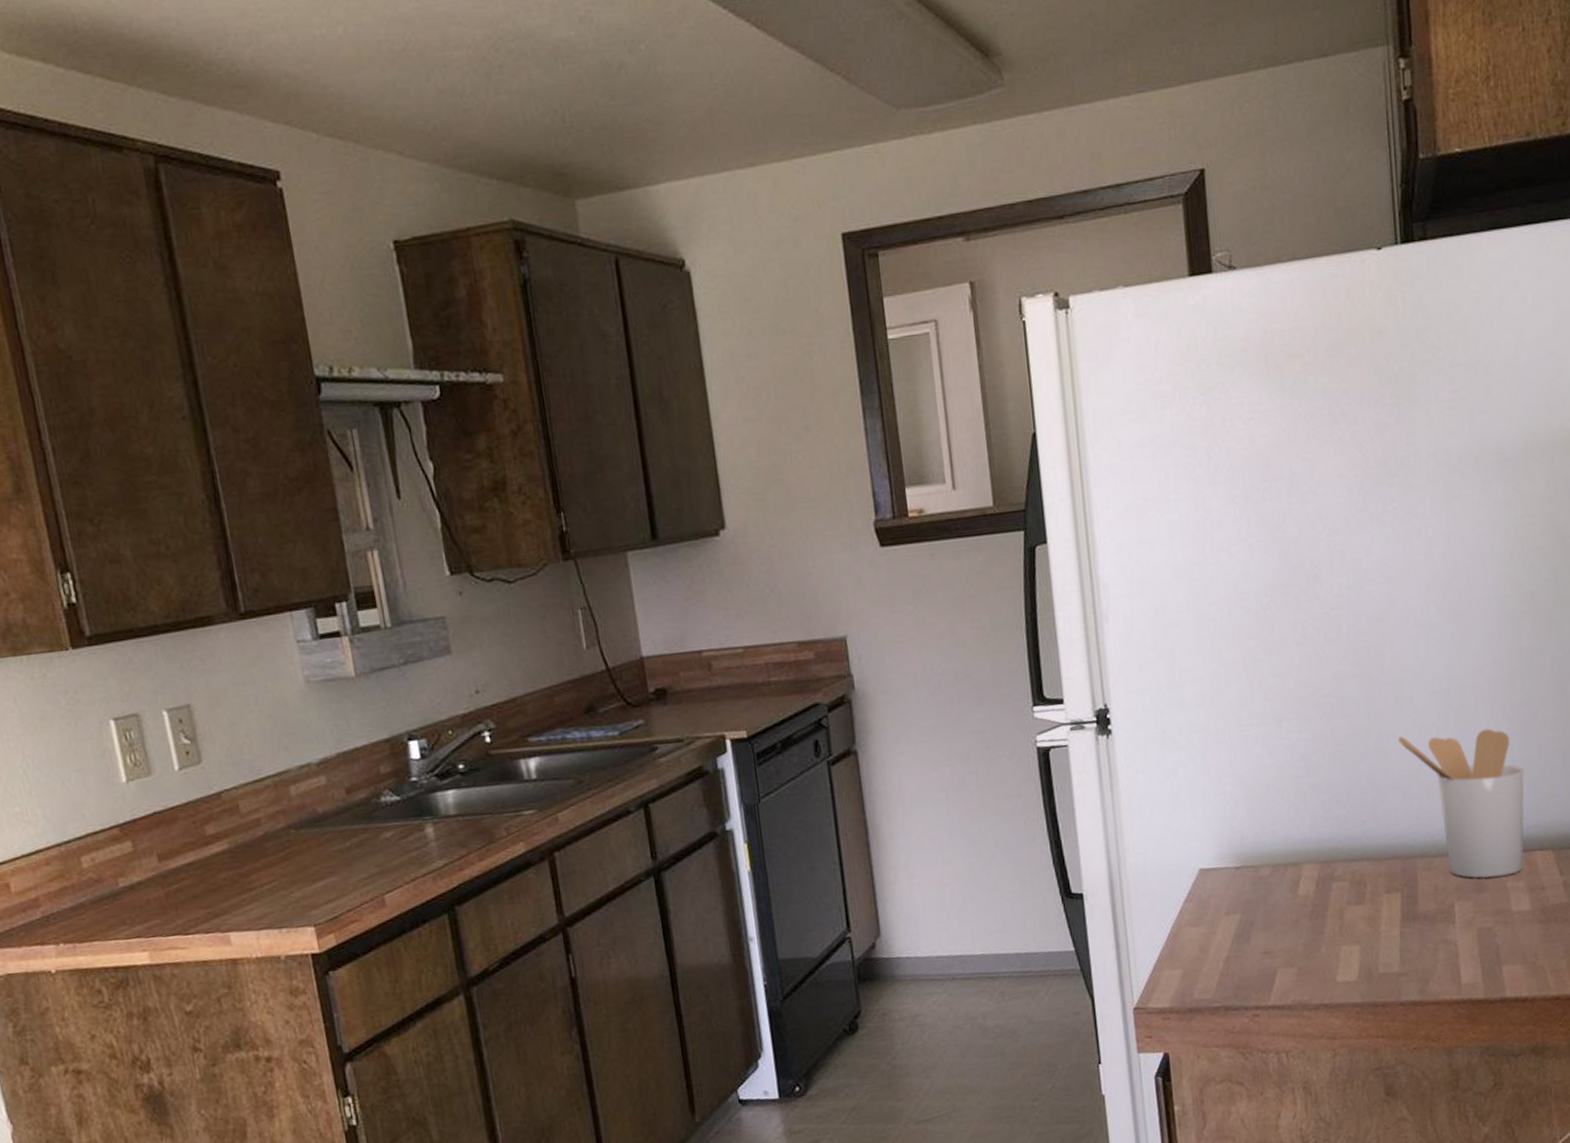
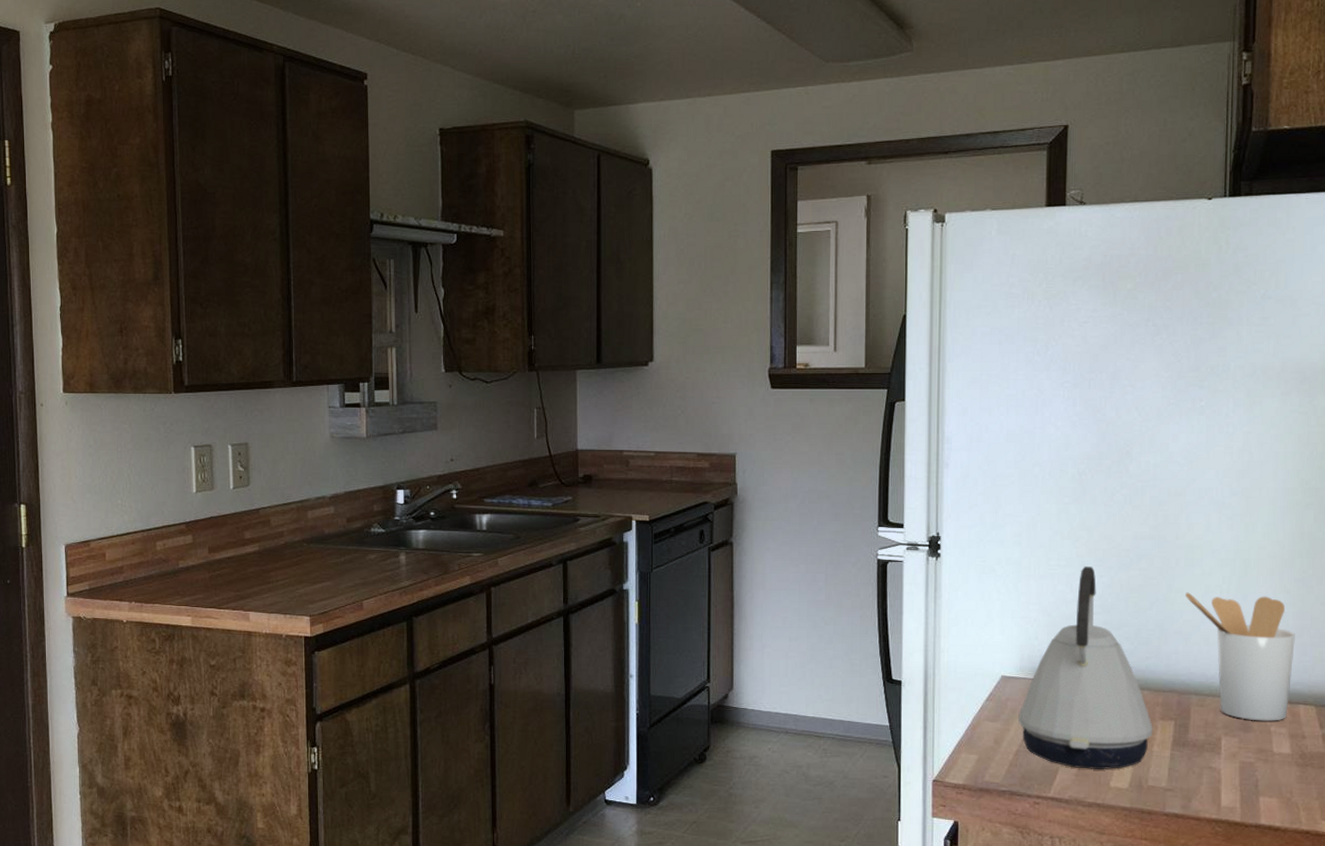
kettle: none [1224,720,1379,967] -> present [1018,566,1154,770]

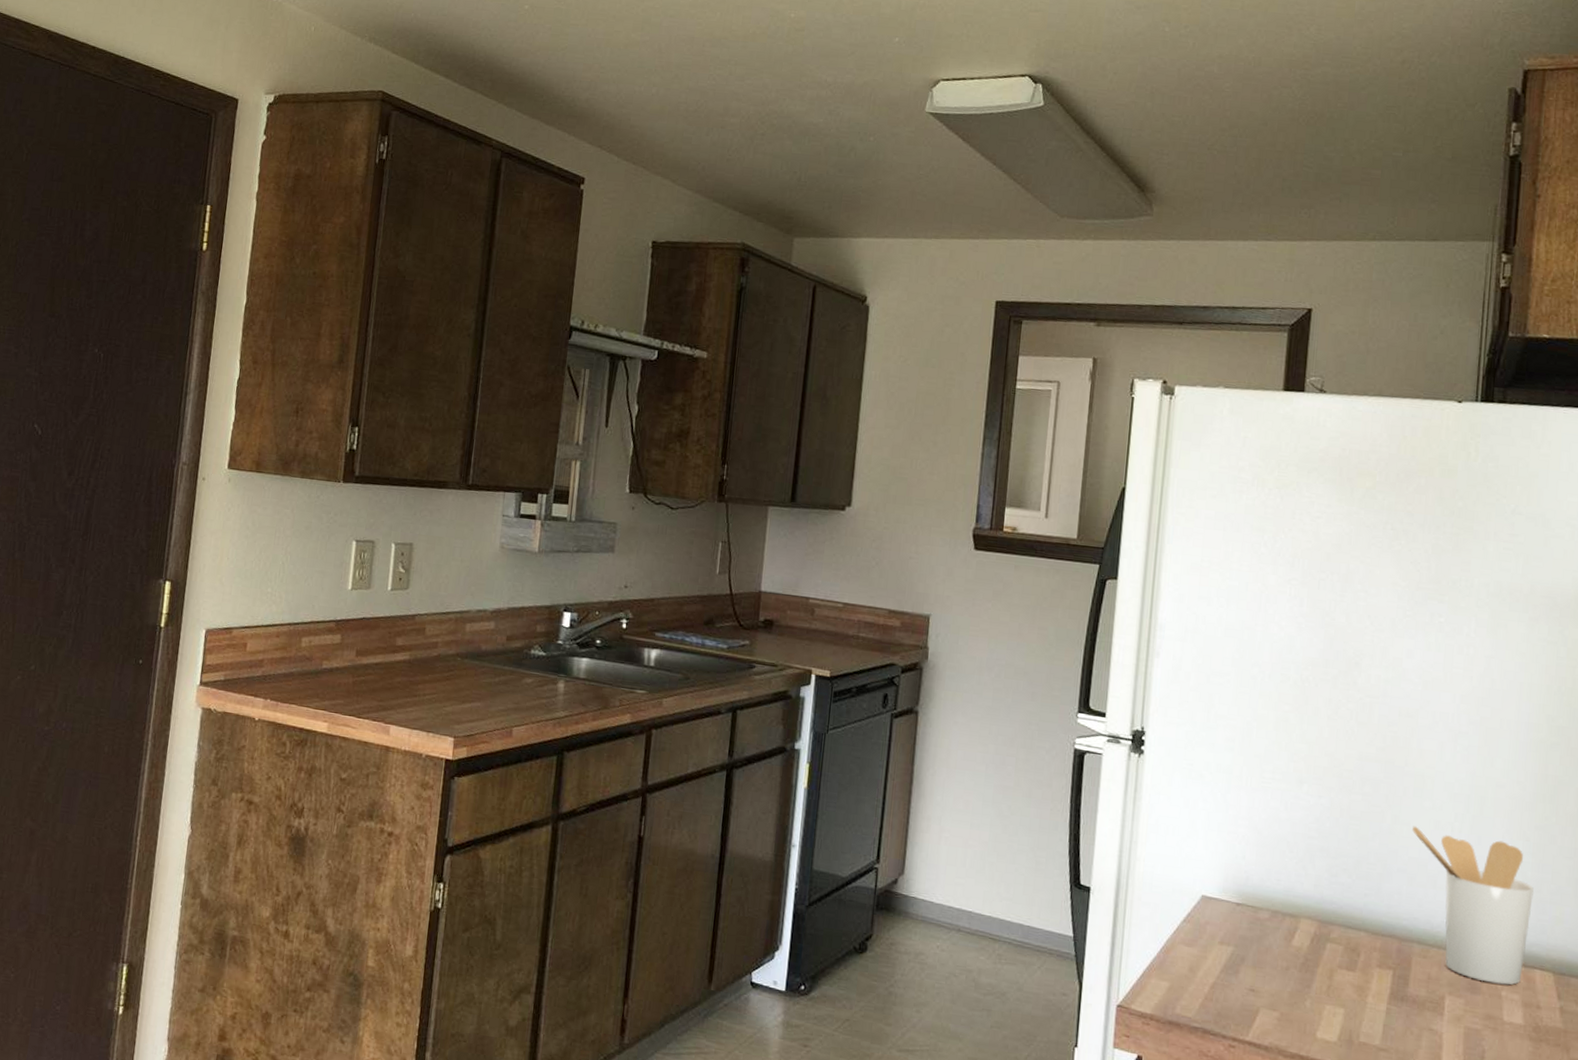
kettle: present [1018,566,1154,770] -> none [1217,783,1369,1019]

